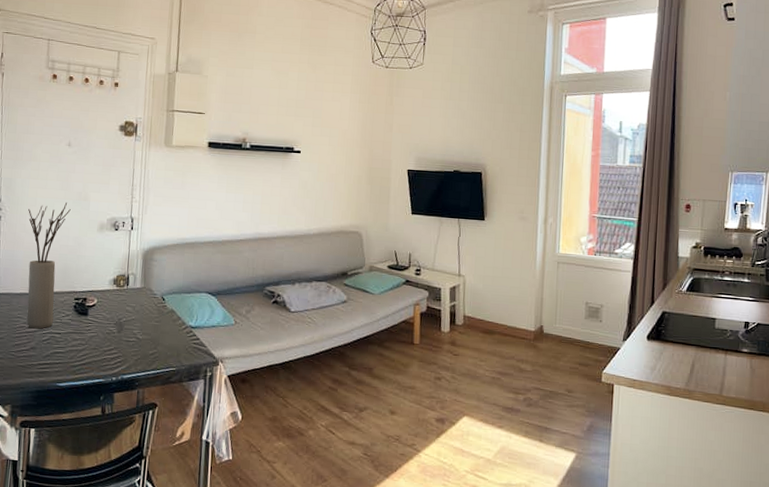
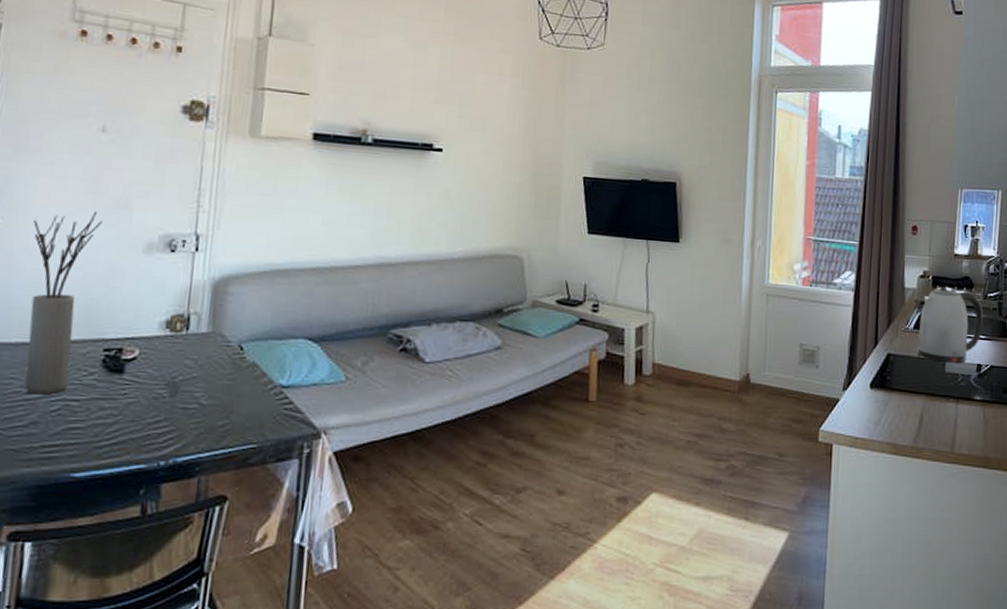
kettle: none [690,256,751,321] -> present [917,287,983,364]

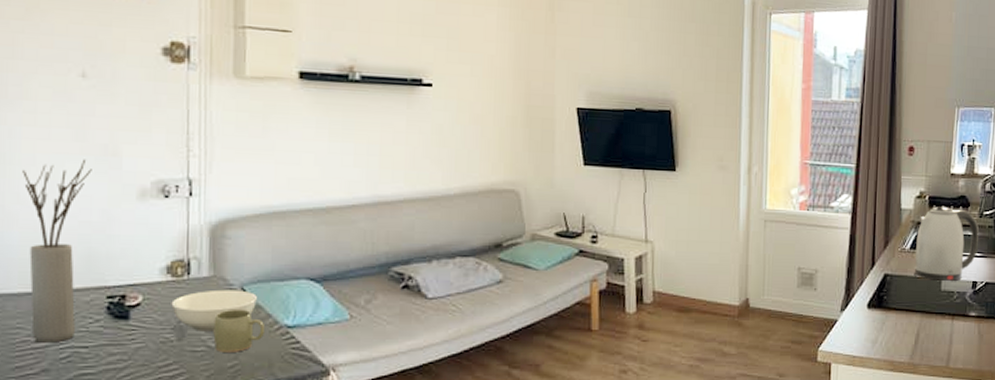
bowl: none [167,346,254,389] -> present [171,289,257,332]
mug: none [206,366,260,411] -> present [213,308,266,352]

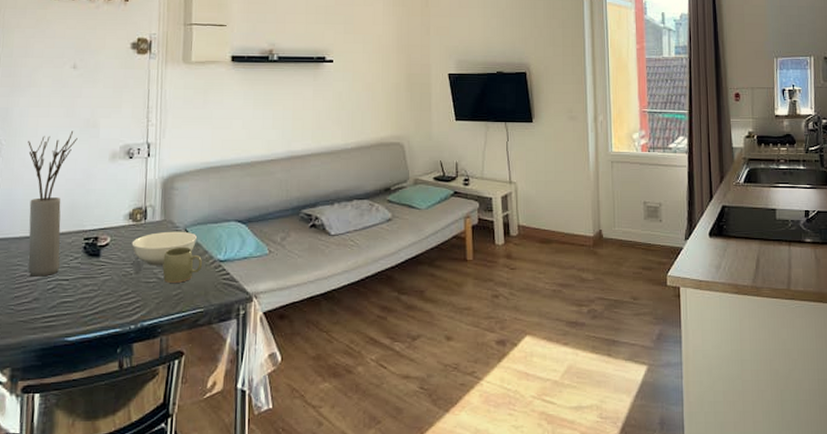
kettle: present [914,207,979,282] -> none [749,145,807,211]

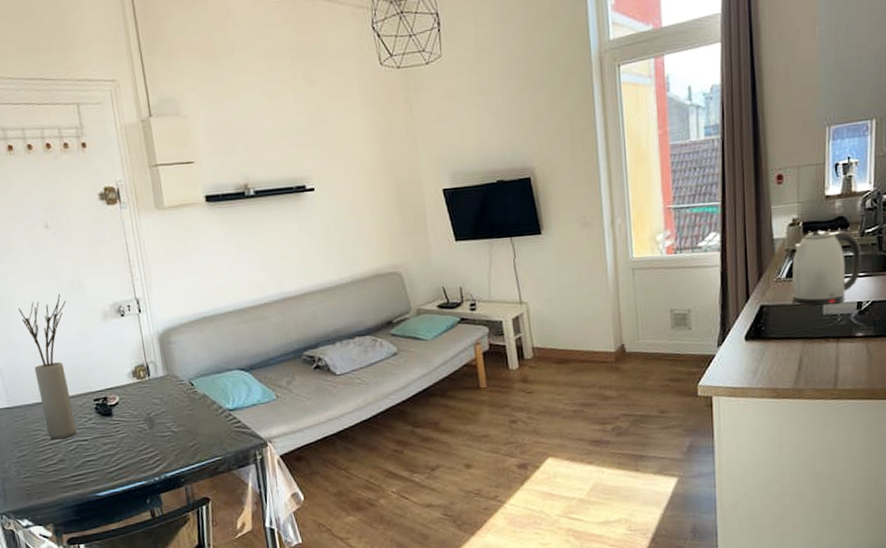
bowl: present [131,231,197,266] -> none [140,384,203,420]
mug: present [162,246,203,283] -> none [173,399,213,435]
kettle: none [749,145,807,211] -> present [792,230,861,306]

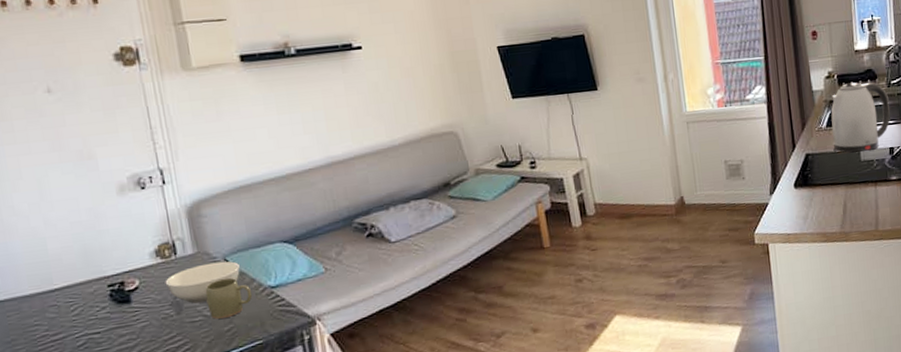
vase: present [18,293,77,440] -> none [12,166,86,336]
bowl: none [140,384,203,420] -> present [165,261,240,304]
mug: none [173,399,213,435] -> present [205,278,253,319]

